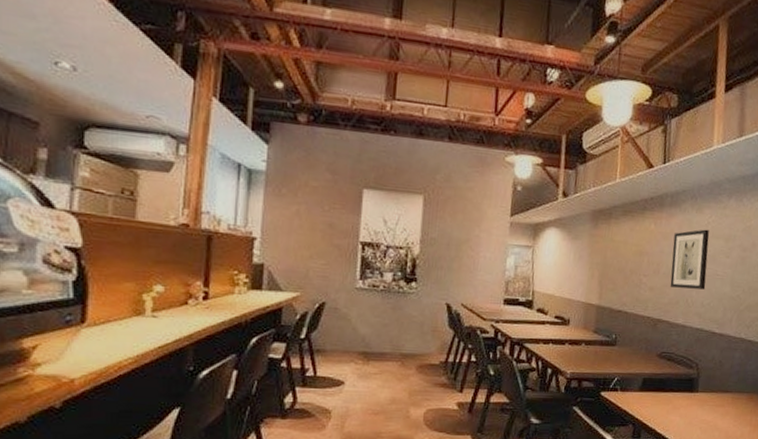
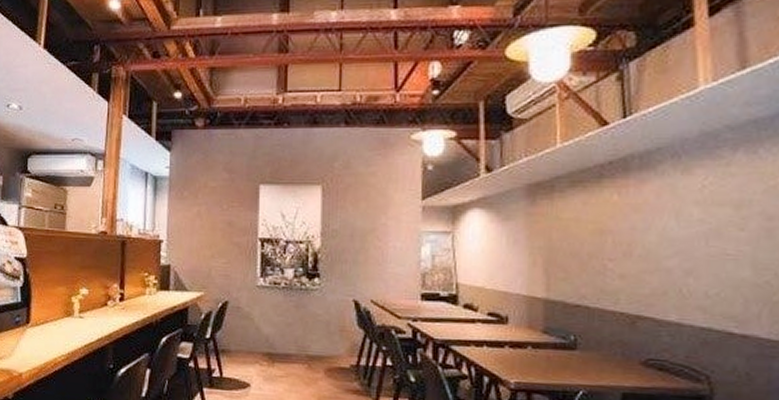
wall art: present [669,229,710,290] -> none [649,195,709,275]

